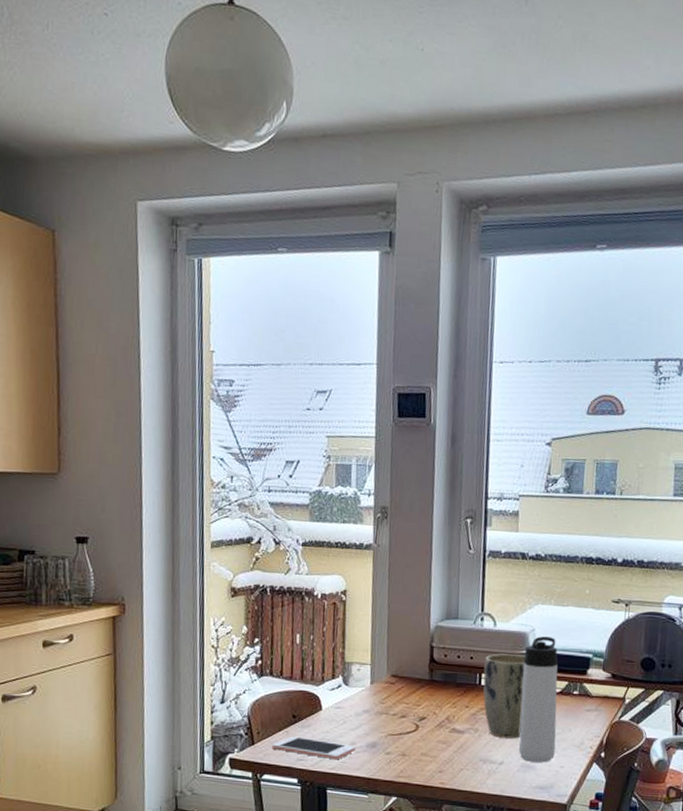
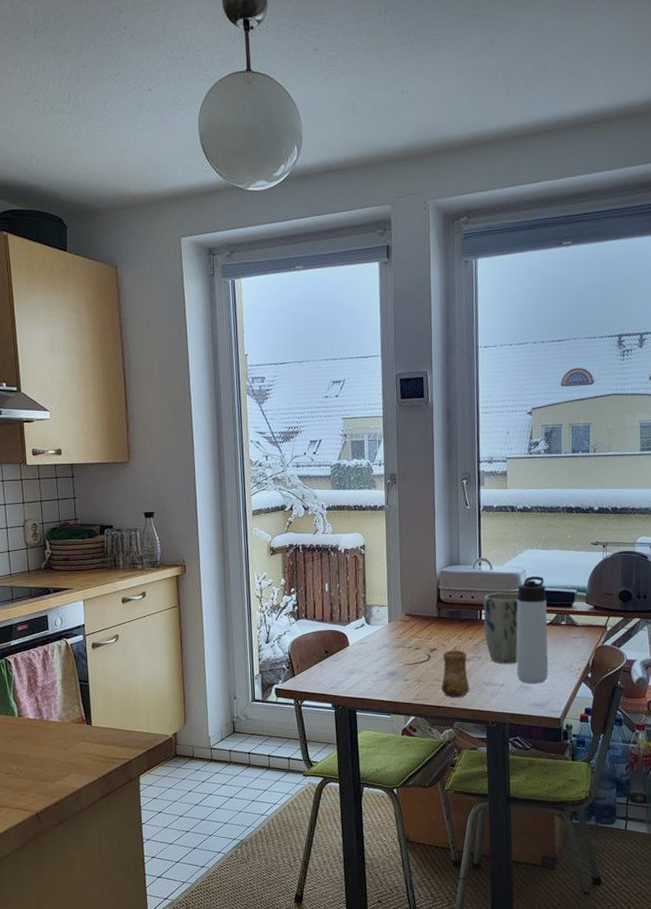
cell phone: present [271,736,356,760] -> none [309,668,379,687]
cup: none [429,719,464,776] -> present [441,650,470,698]

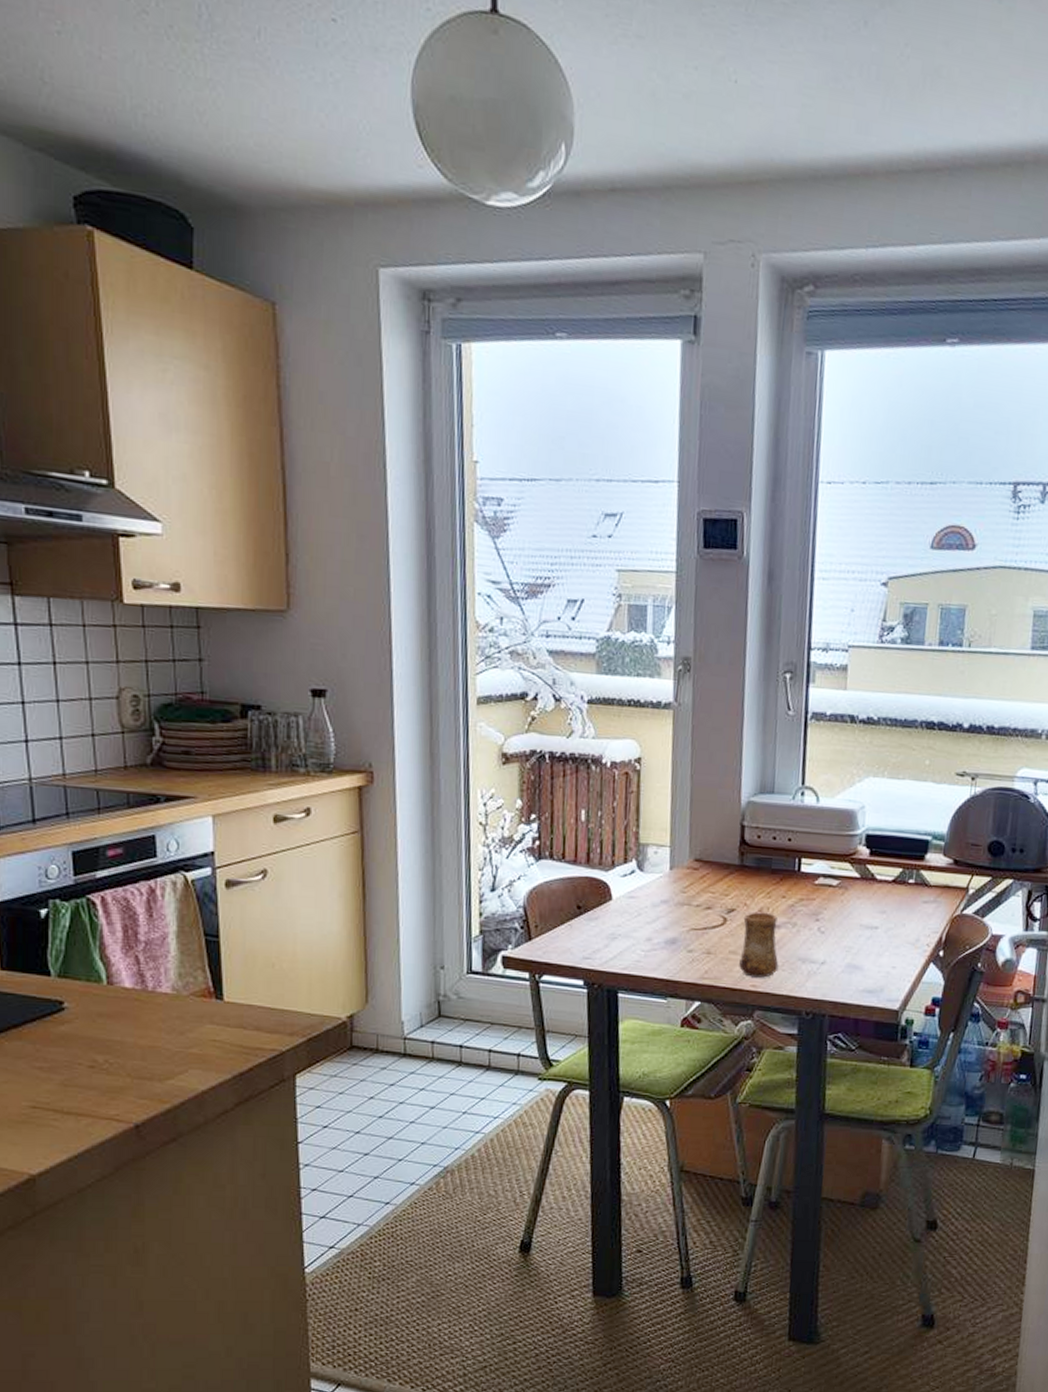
plant pot: present [483,592,519,664] -> none [802,835,854,935]
thermos bottle: present [516,576,548,684] -> none [843,814,891,962]

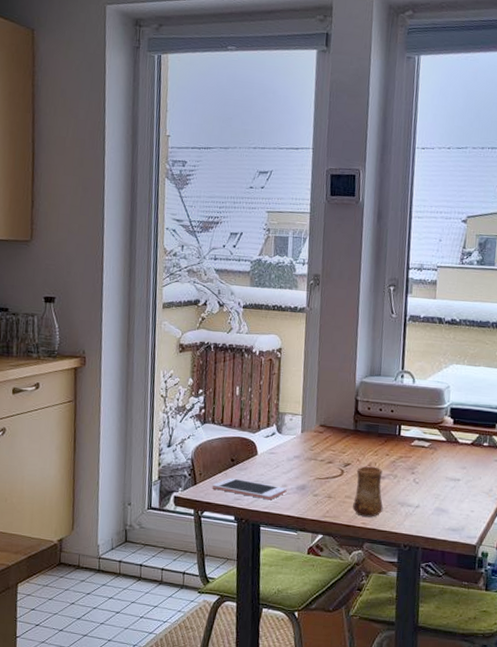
cell phone: none [552,930,652,959] -> present [212,478,287,500]

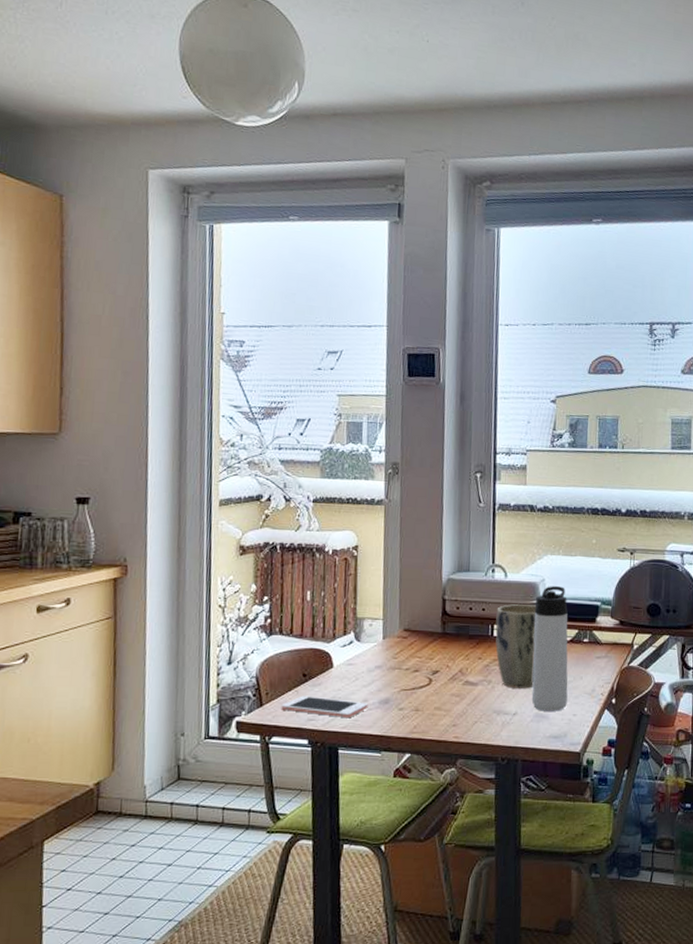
cup: present [353,466,383,517] -> none [443,672,477,730]
plant pot: none [402,407,441,485] -> present [495,604,537,689]
thermos bottle: none [433,392,470,507] -> present [531,586,568,711]

